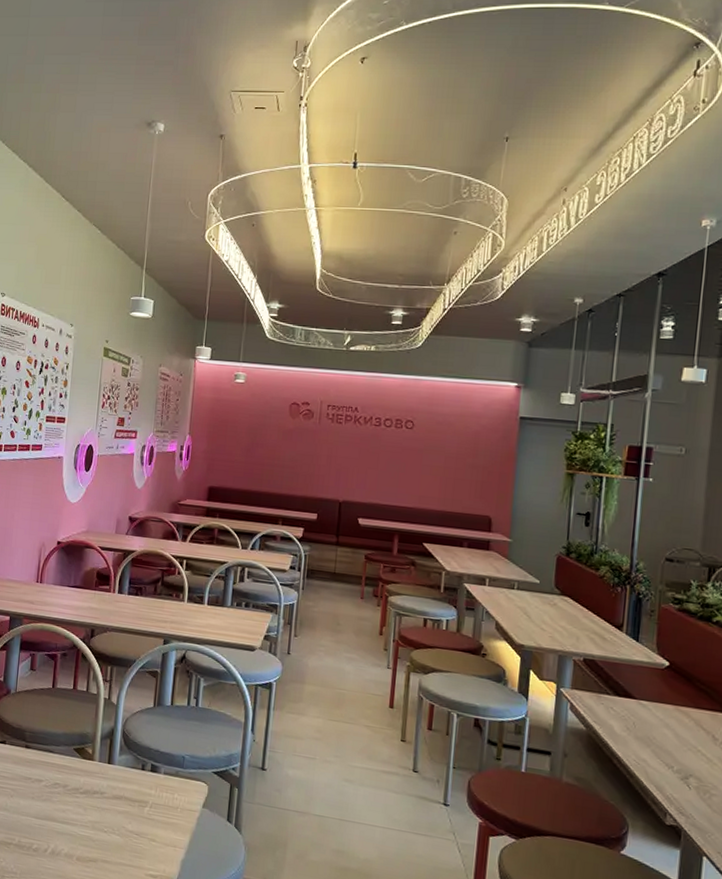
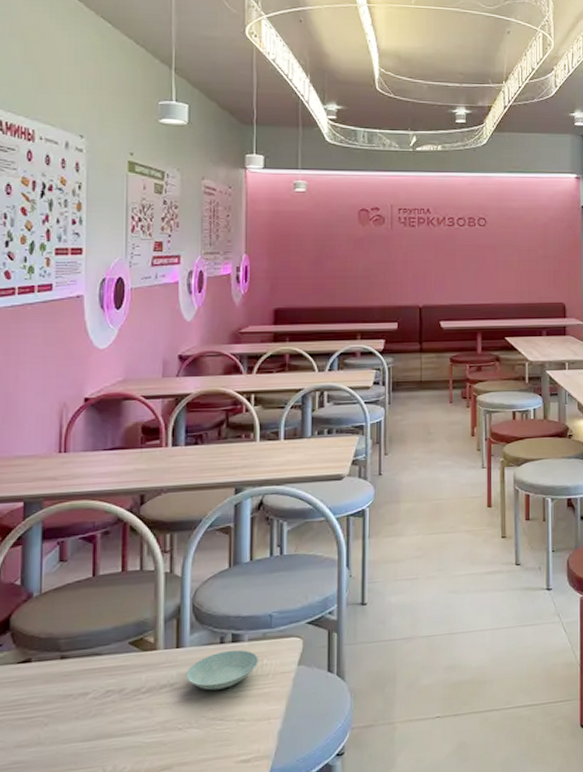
saucer: none [113,776,171,809] -> present [185,649,258,691]

